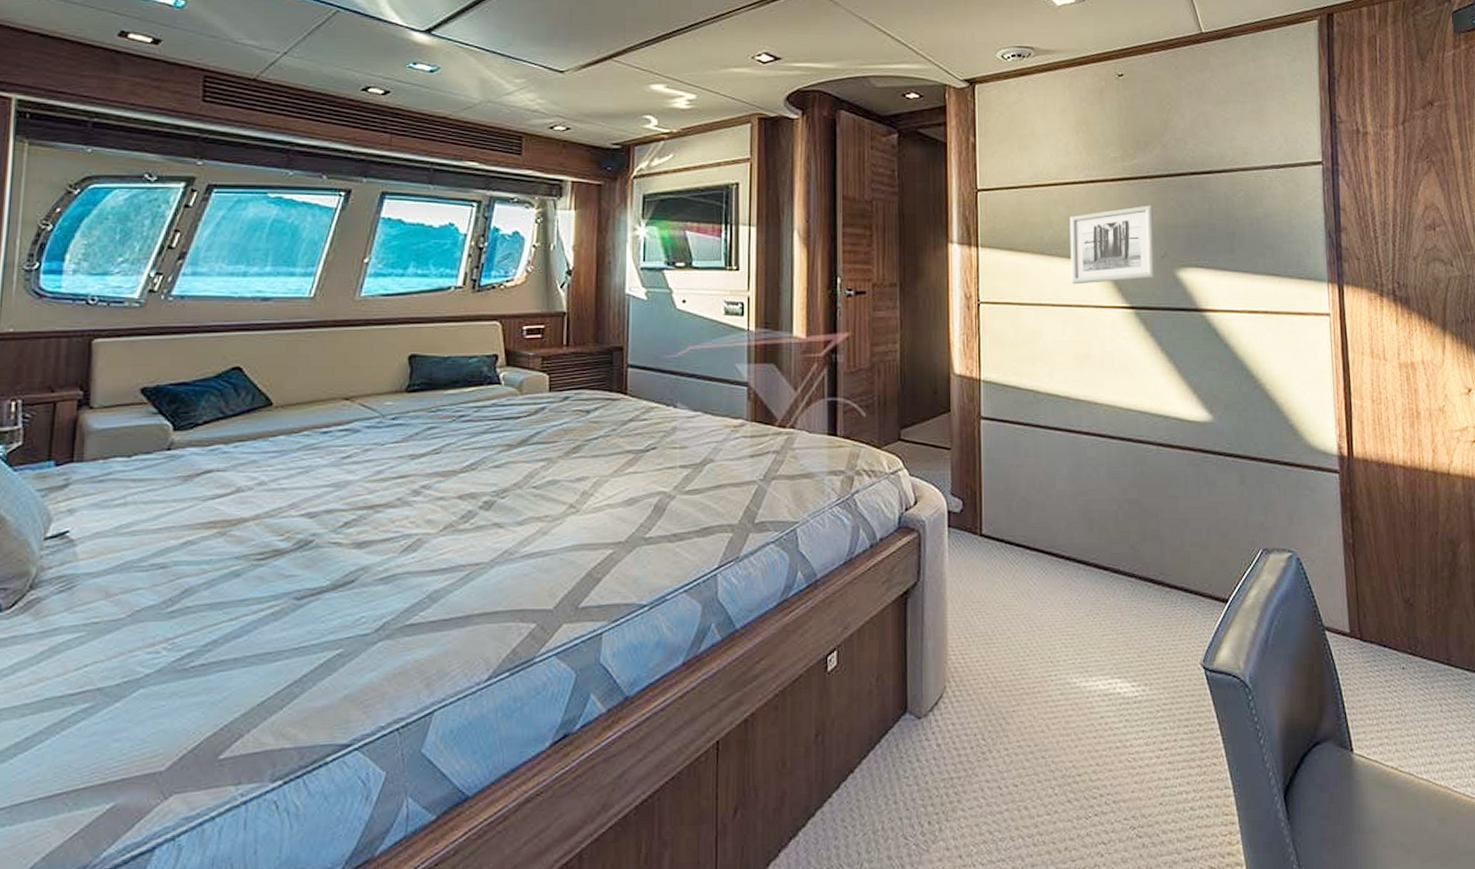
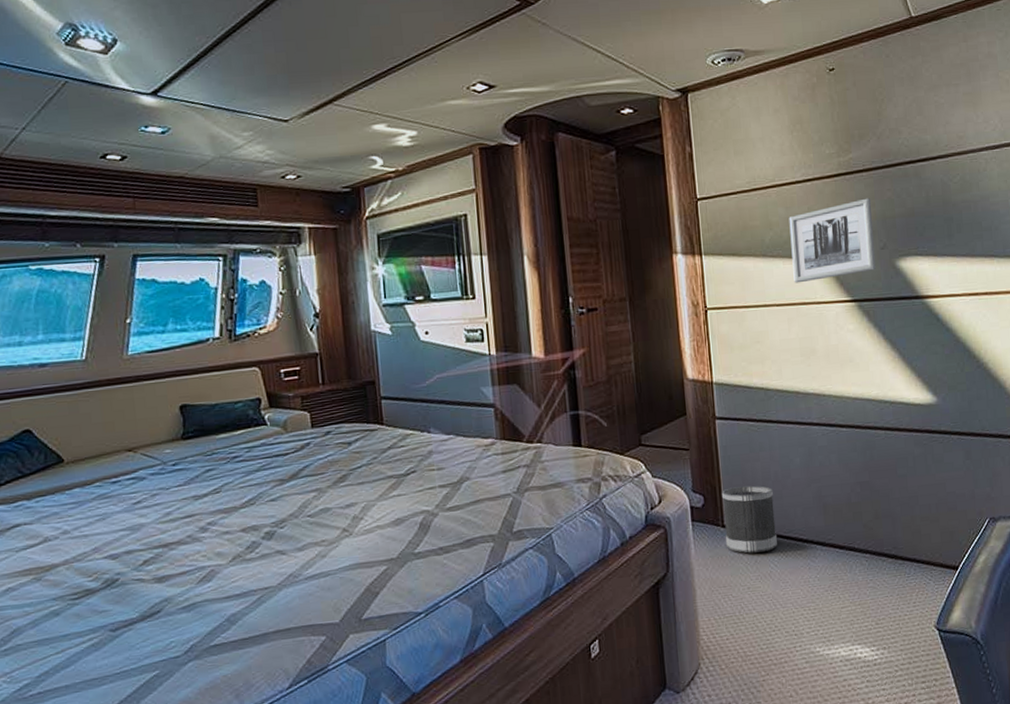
wastebasket: none [981,493,1037,567] -> present [721,485,777,553]

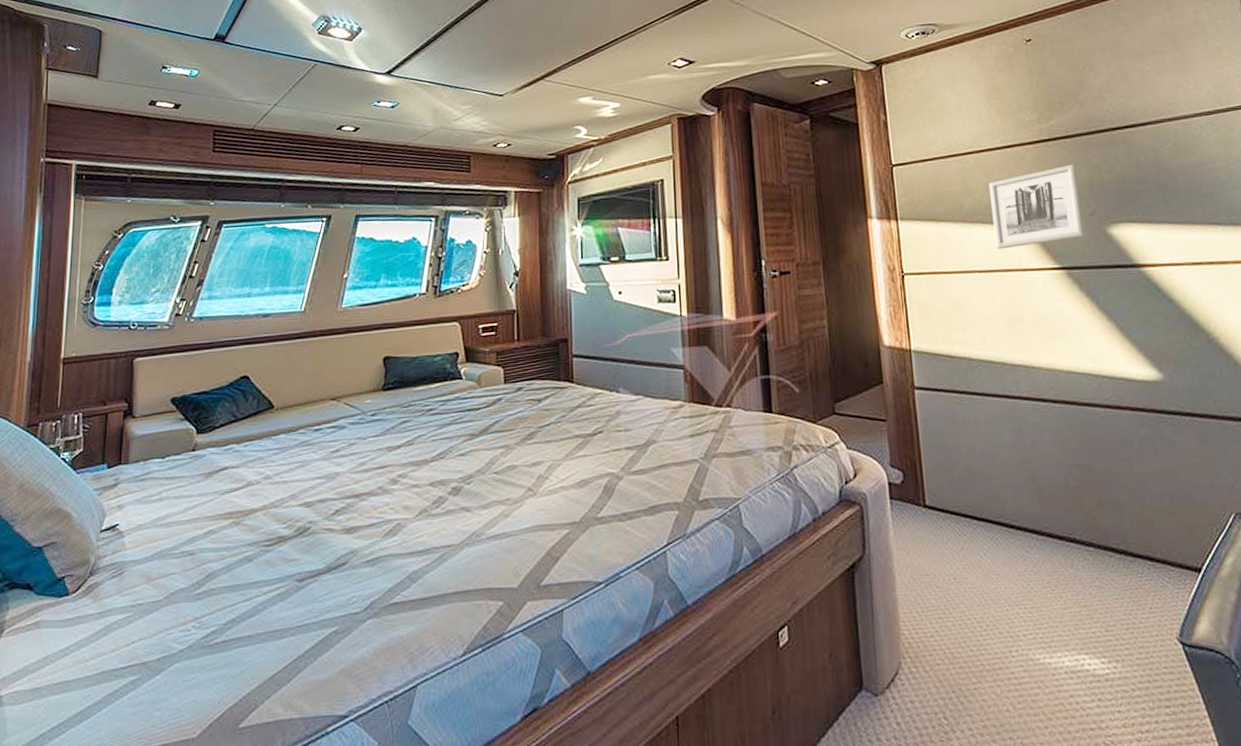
wastebasket: present [721,485,777,553] -> none [922,462,986,539]

